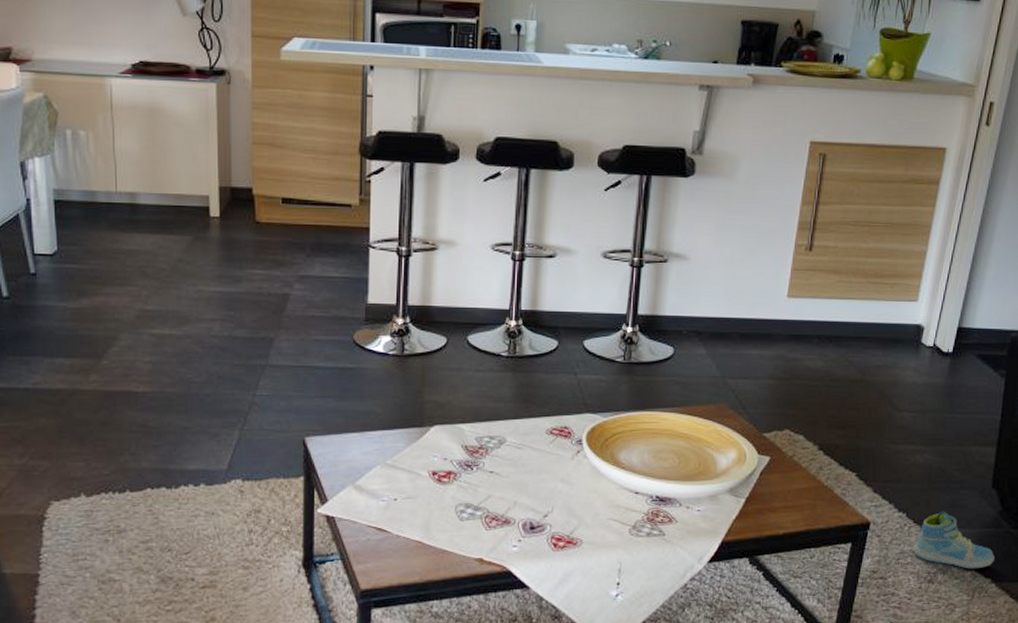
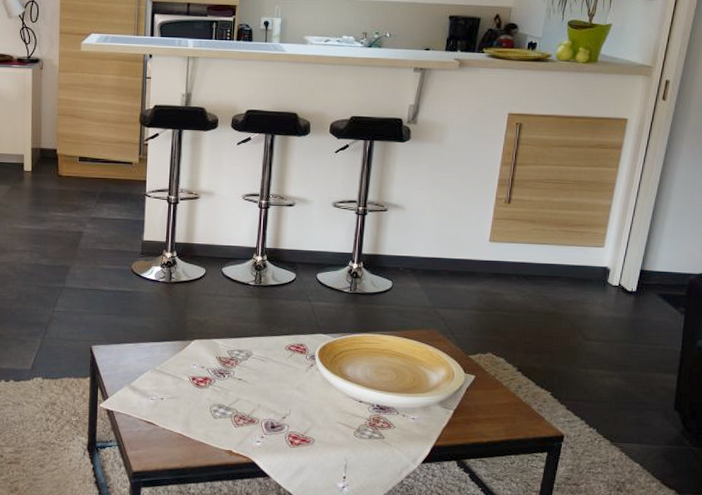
sneaker: present [914,511,995,569] -> none [604,428,678,481]

